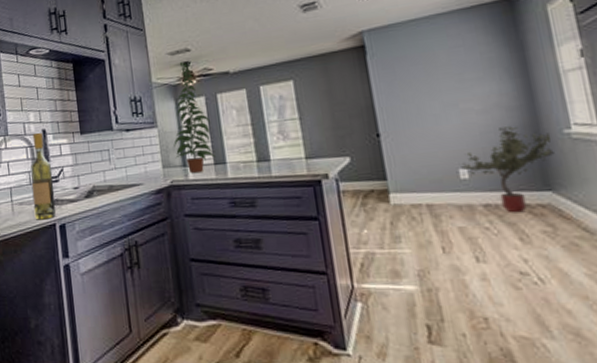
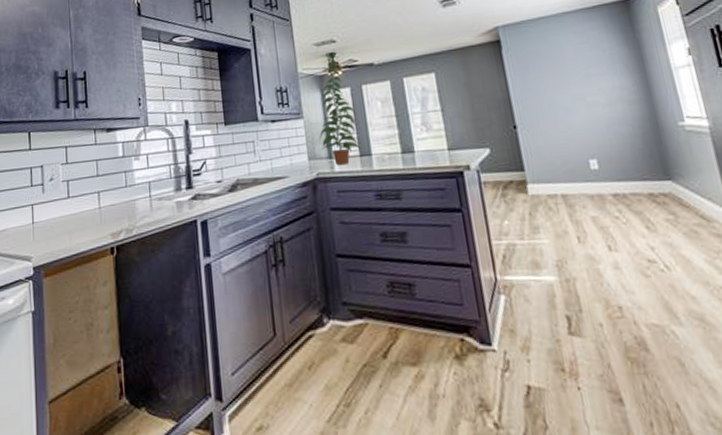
bottle: present [30,133,57,220] -> none [170,123,198,216]
potted tree: present [461,126,555,213] -> none [591,119,672,202]

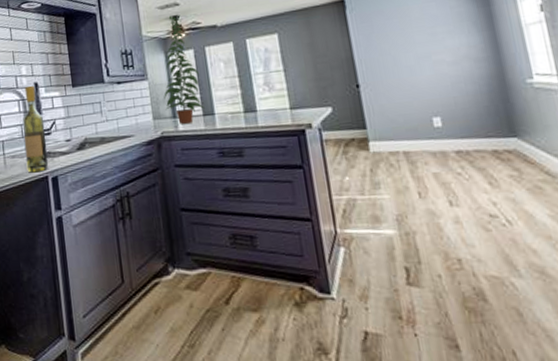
bottle: none [170,123,198,216] -> present [22,86,49,173]

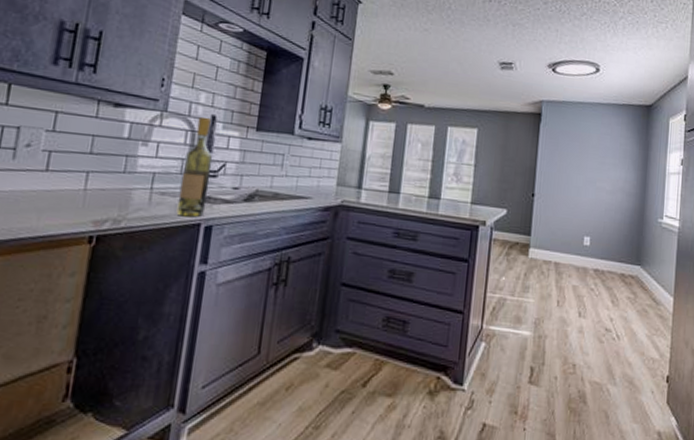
plant: present [164,16,205,124] -> none [352,83,396,197]

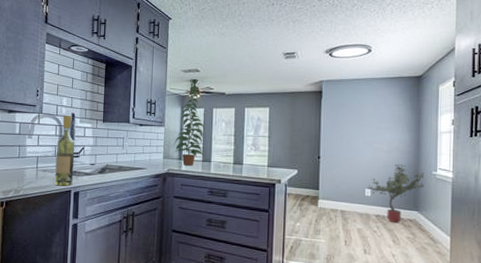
plant: none [352,83,396,197] -> present [174,79,206,166]
potted tree: none [586,208,649,280] -> present [367,164,424,223]

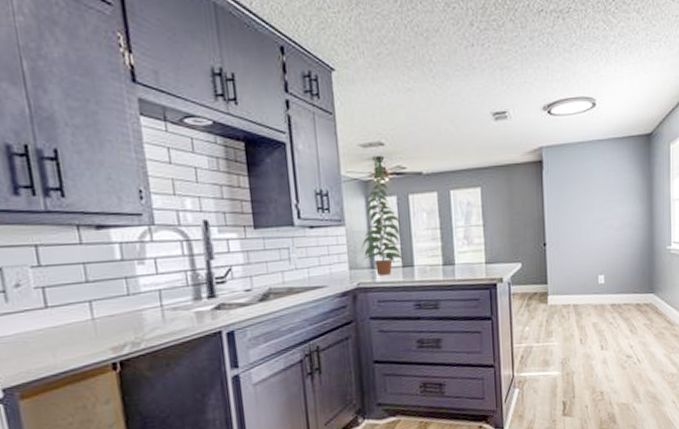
bottle: present [54,115,75,186] -> none [186,223,223,328]
potted tree: present [367,164,424,223] -> none [600,242,659,311]

